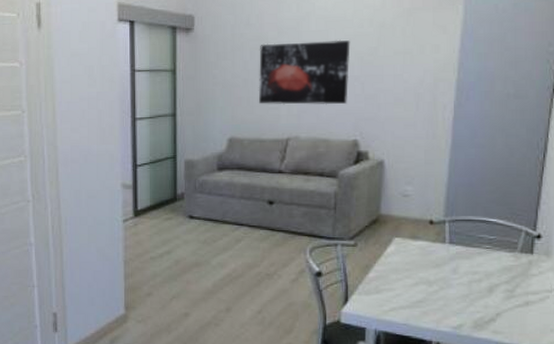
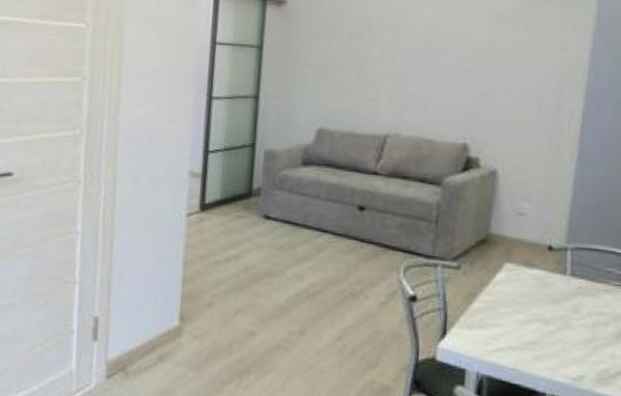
wall art: present [258,40,350,105] -> none [355,25,465,101]

